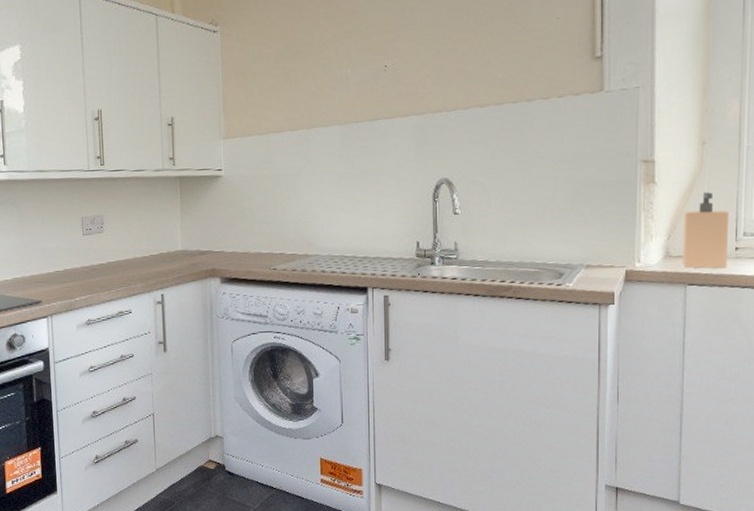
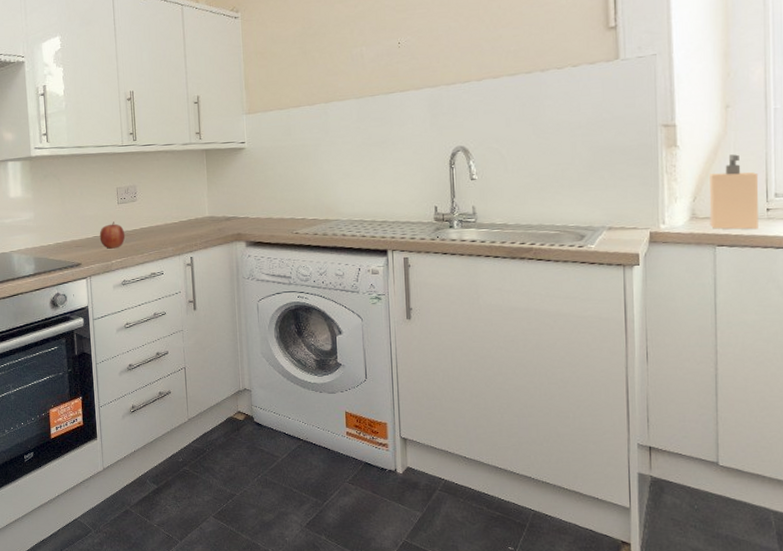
fruit: none [62,255,91,285] -> present [99,221,126,249]

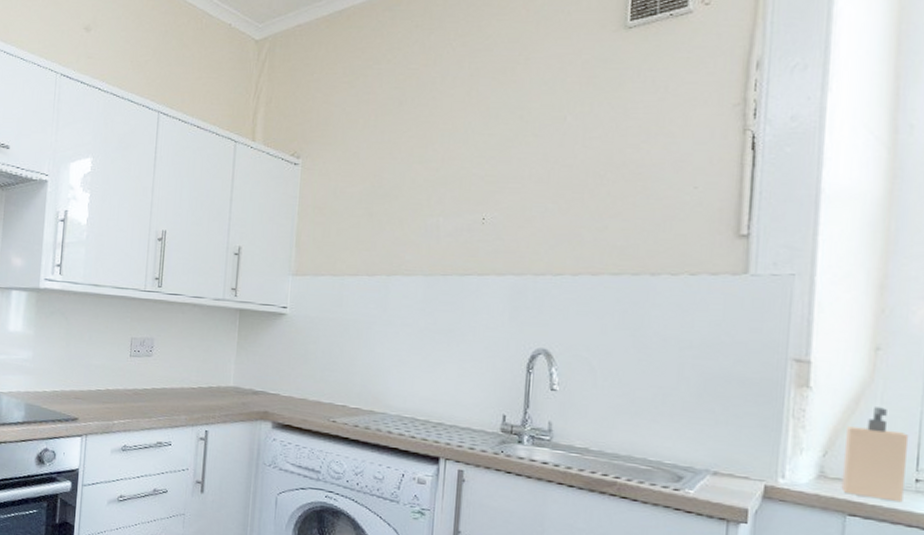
fruit: present [99,221,126,249] -> none [103,376,134,407]

